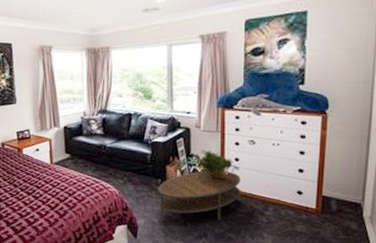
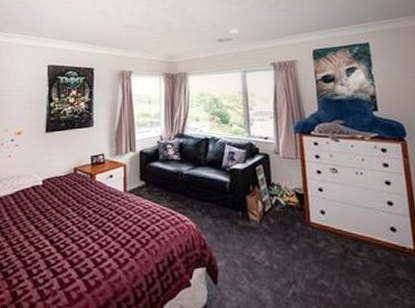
coffee table: present [158,171,240,221] -> none [239,203,329,263]
potted plant: present [197,150,239,180] -> none [279,178,324,213]

